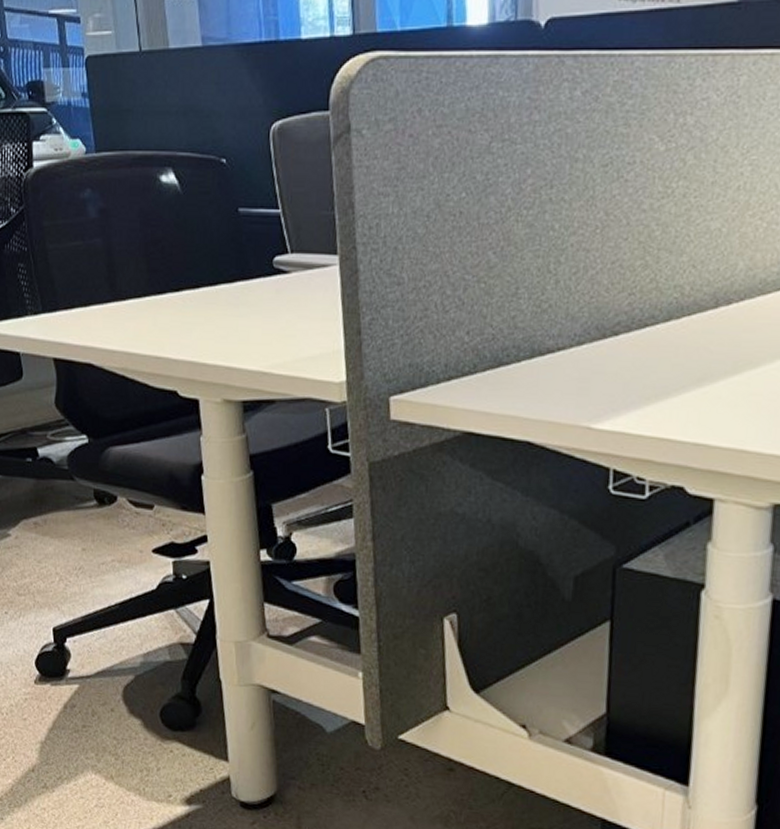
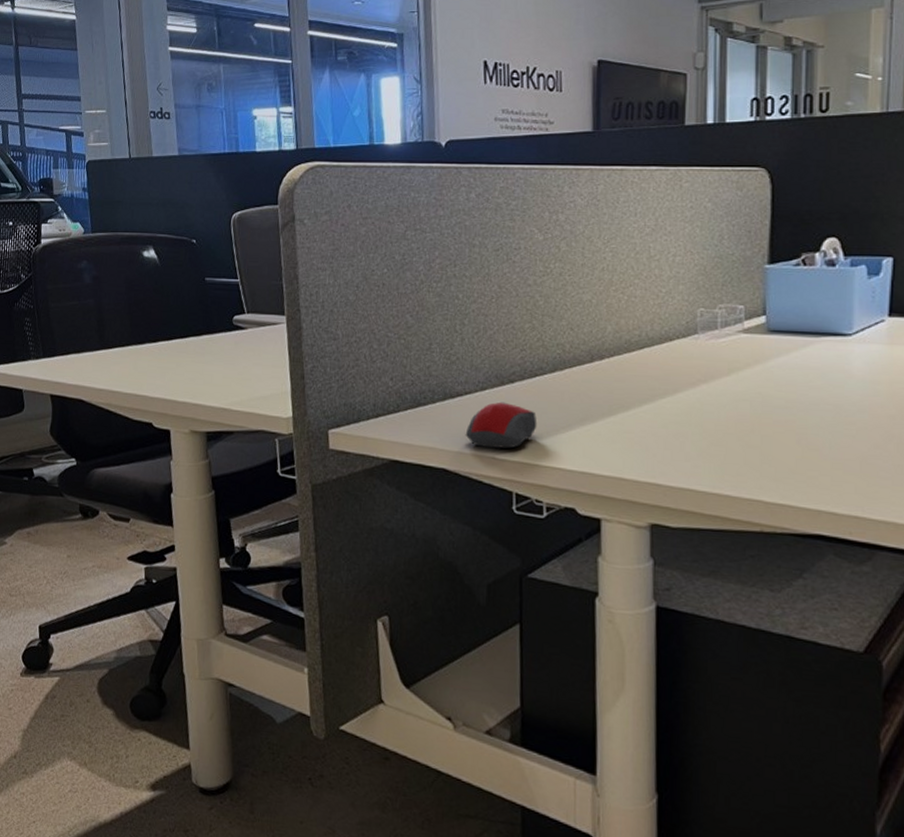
computer mouse: none [555,359,645,416] -> present [465,402,537,449]

